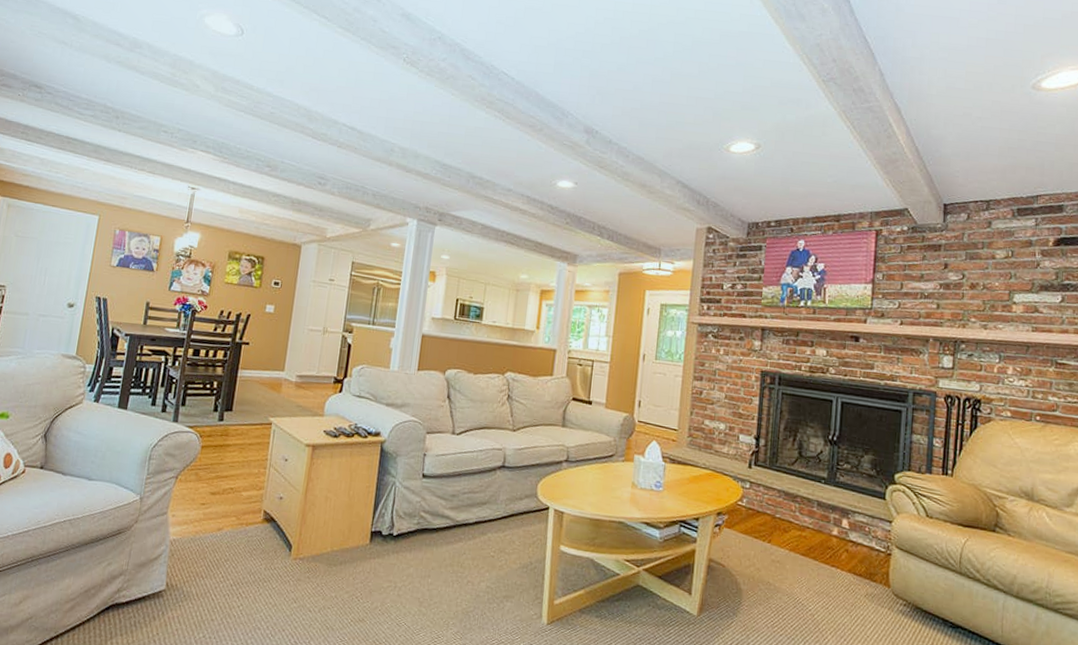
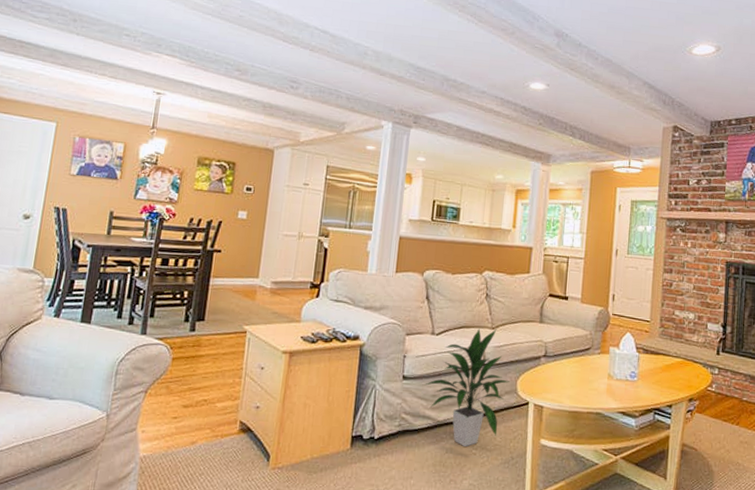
indoor plant: none [444,429,530,549] -> present [424,328,510,446]

